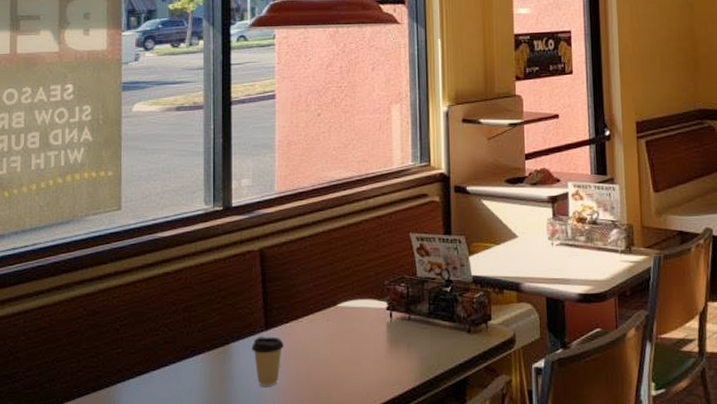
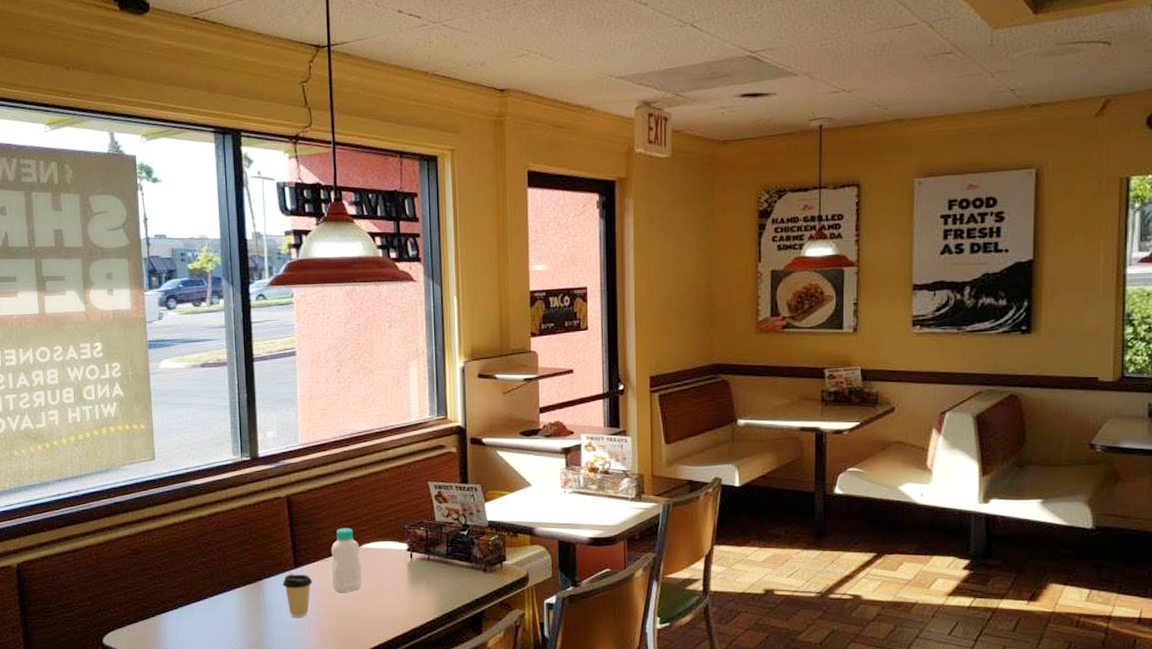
bottle: none [305,284,337,357] -> present [331,528,362,592]

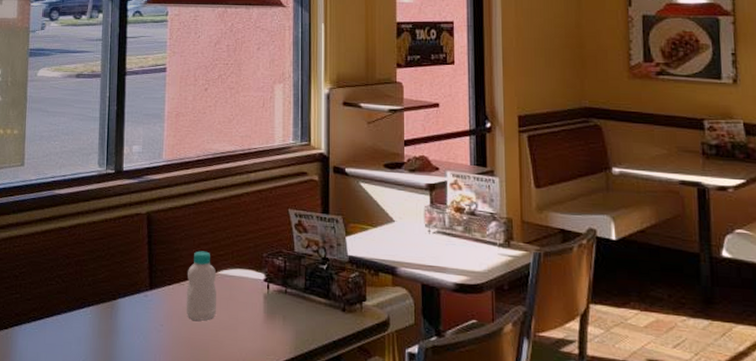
coffee cup: present [283,574,312,617] -> none [136,295,166,344]

